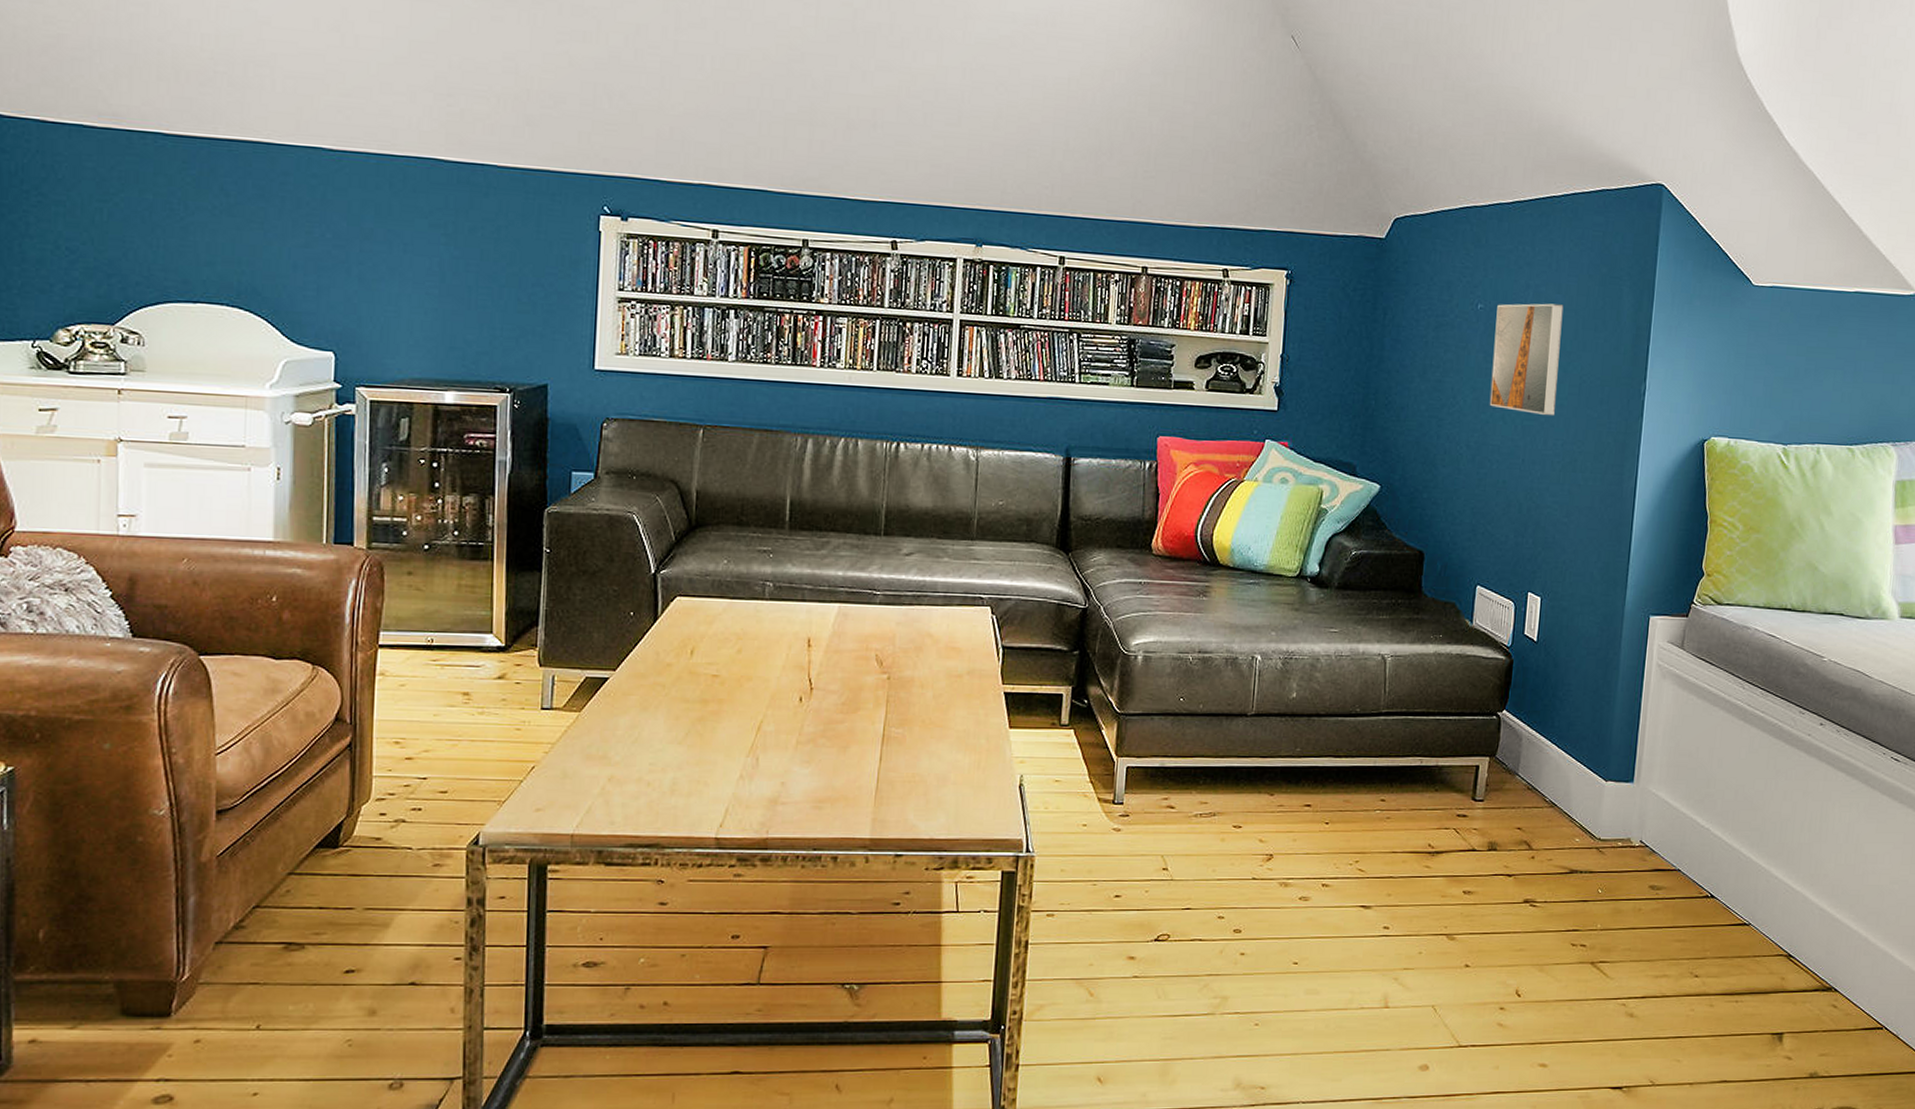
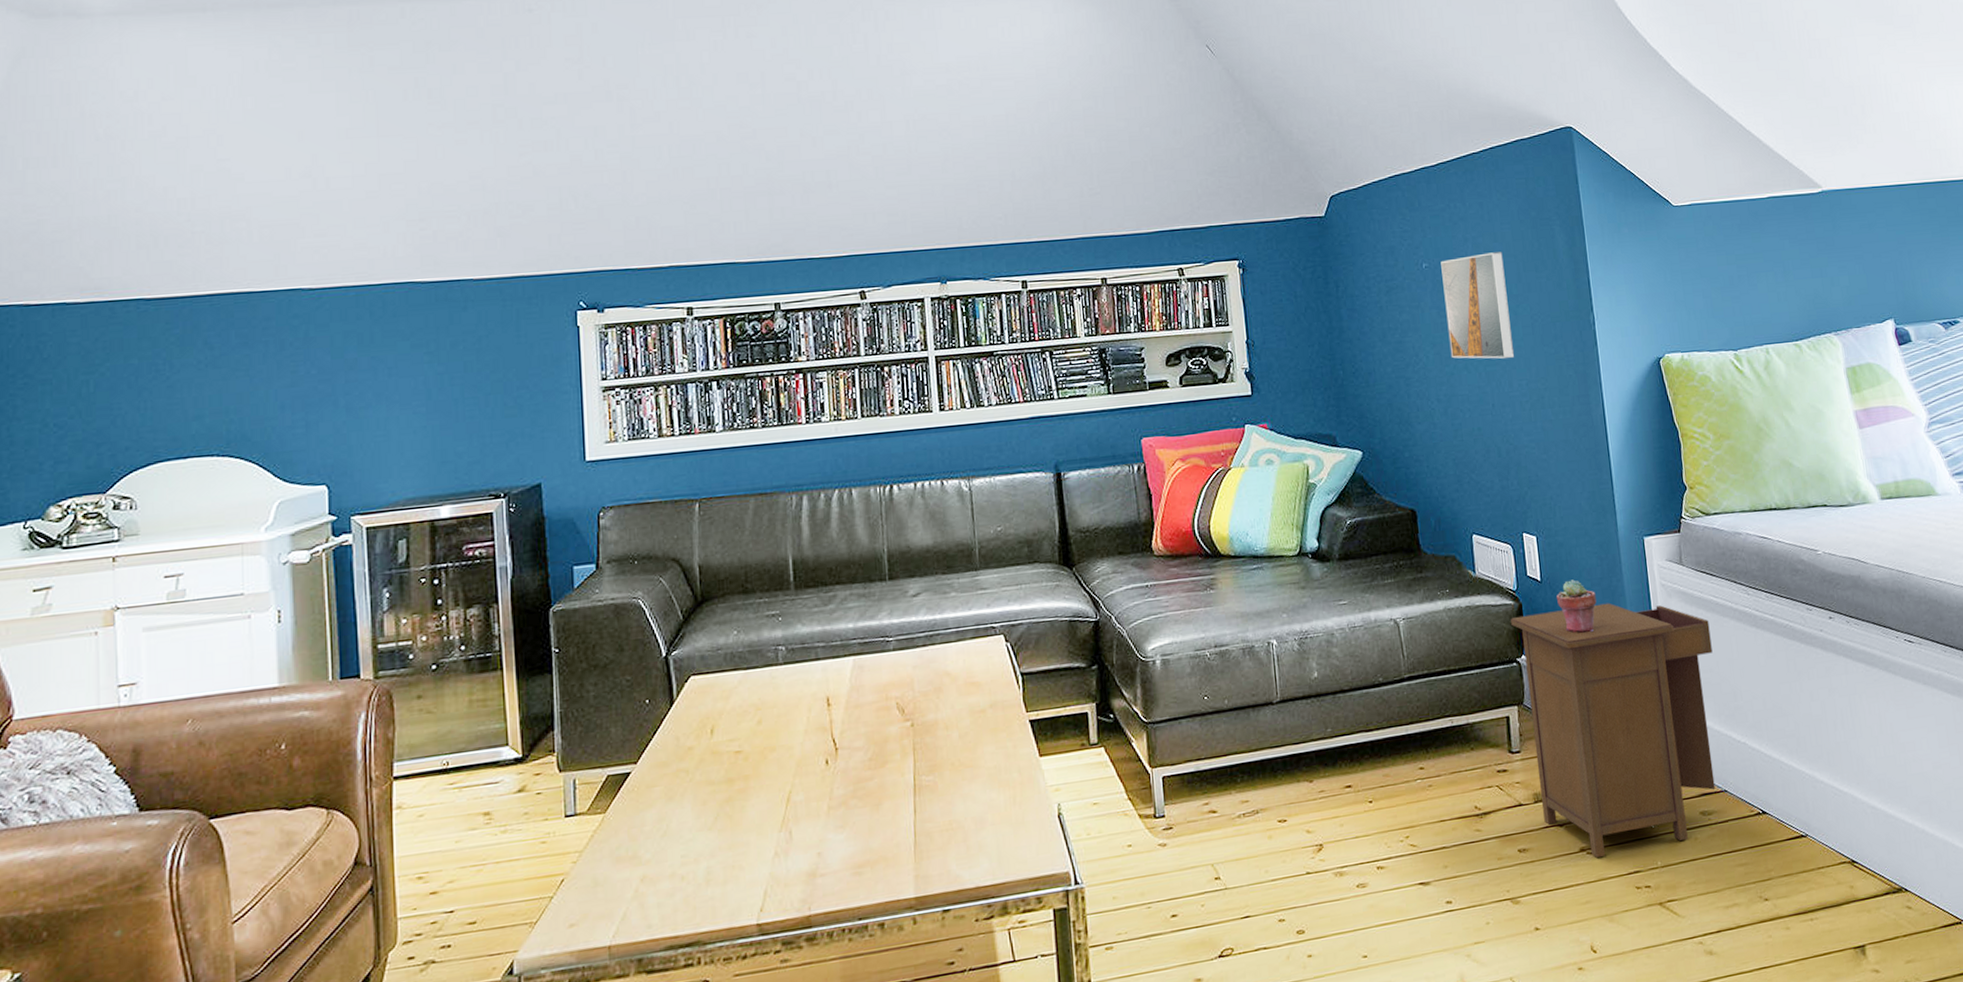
nightstand: none [1494,672,1698,911] -> present [1510,603,1716,858]
potted succulent: none [1549,645,1590,700] -> present [1557,579,1597,633]

